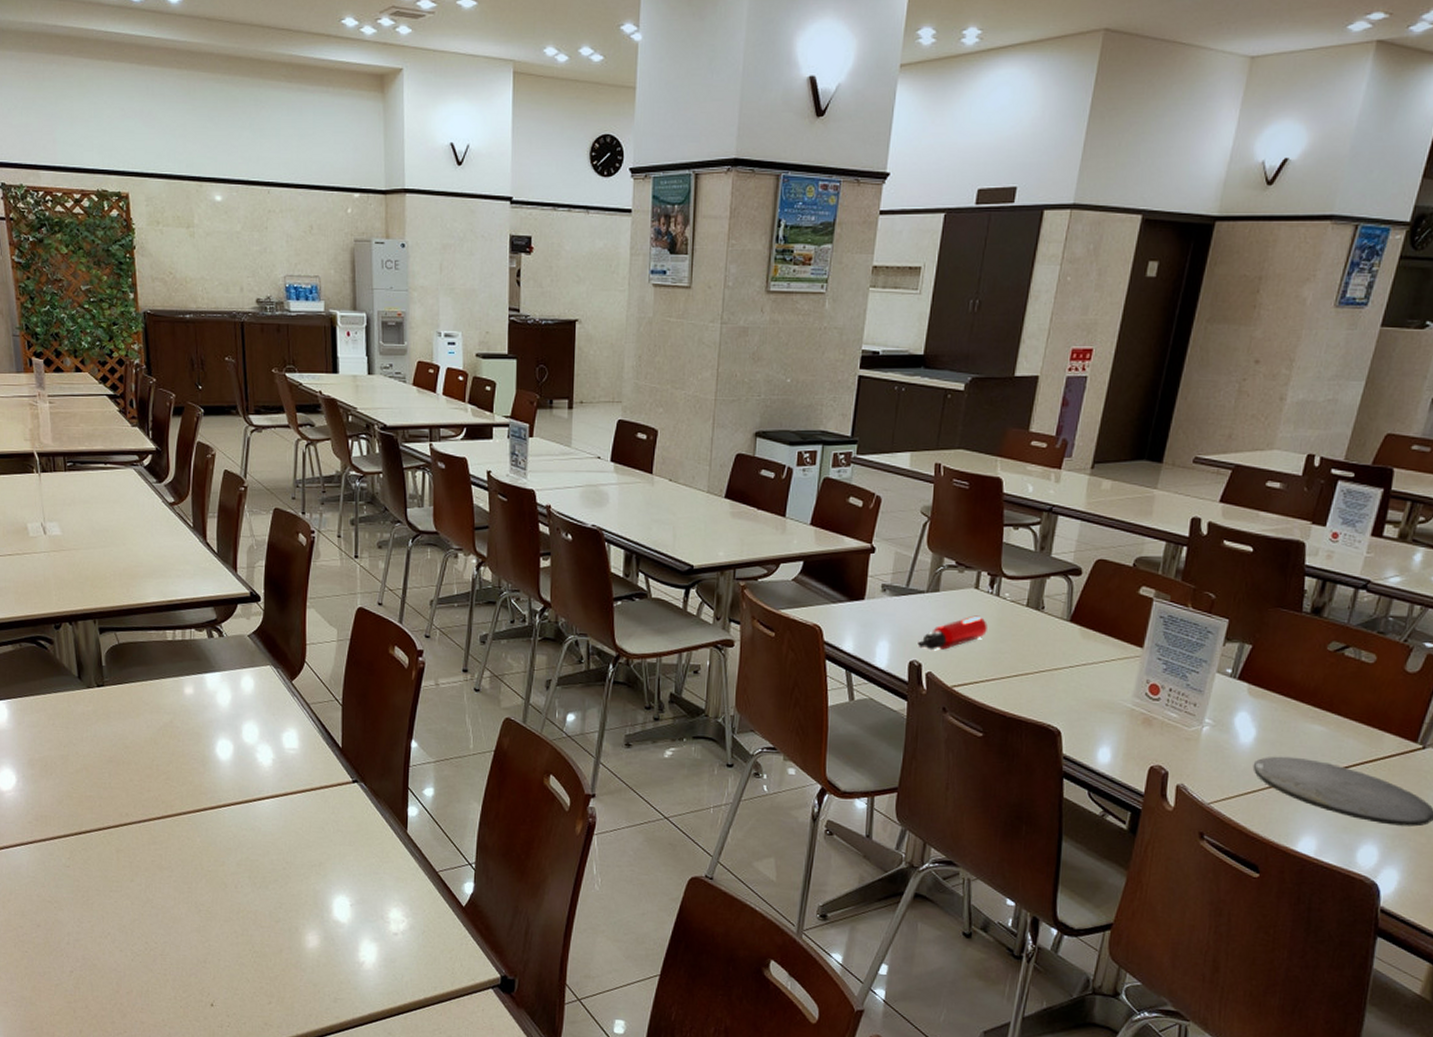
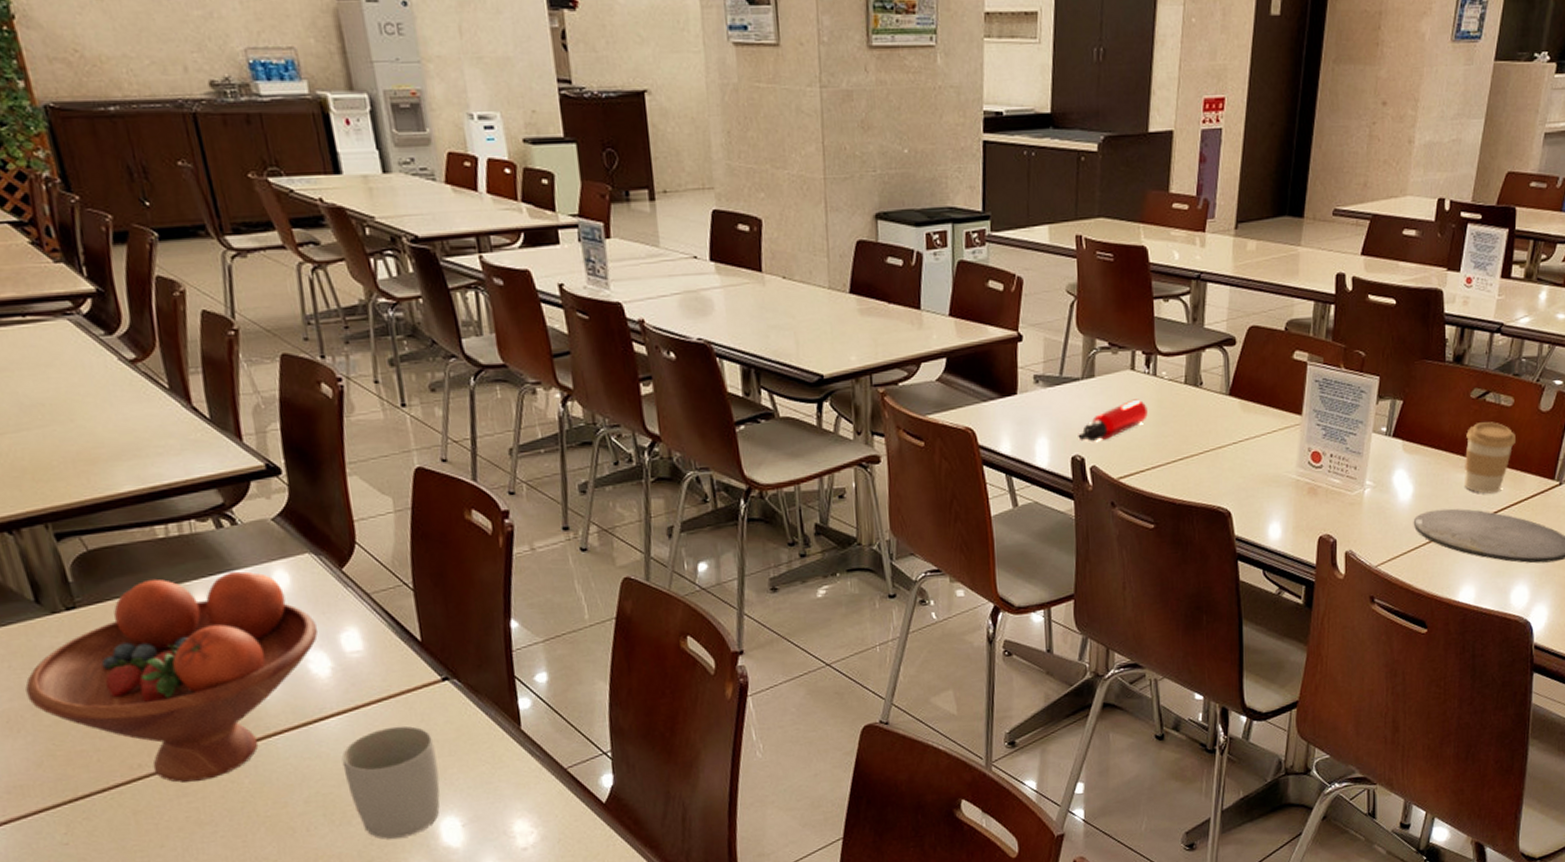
fruit bowl: none [61,671,267,835] -> present [25,571,318,783]
mug: none [269,814,339,907] -> present [342,725,440,840]
coffee cup: none [1312,676,1376,748] -> present [1464,422,1516,494]

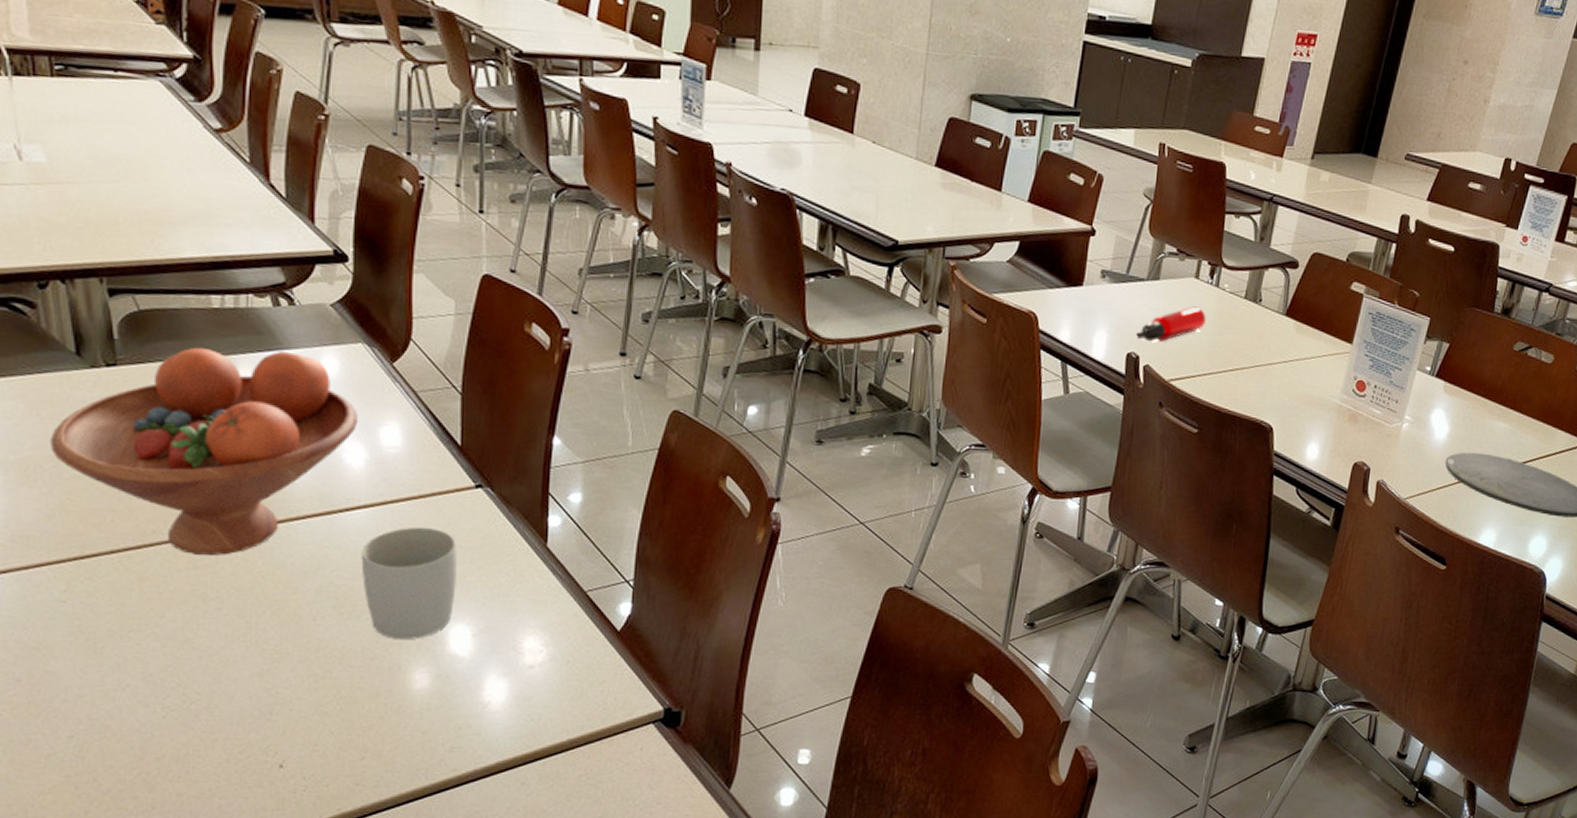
coffee cup: present [1464,422,1516,494] -> none [1497,375,1552,444]

